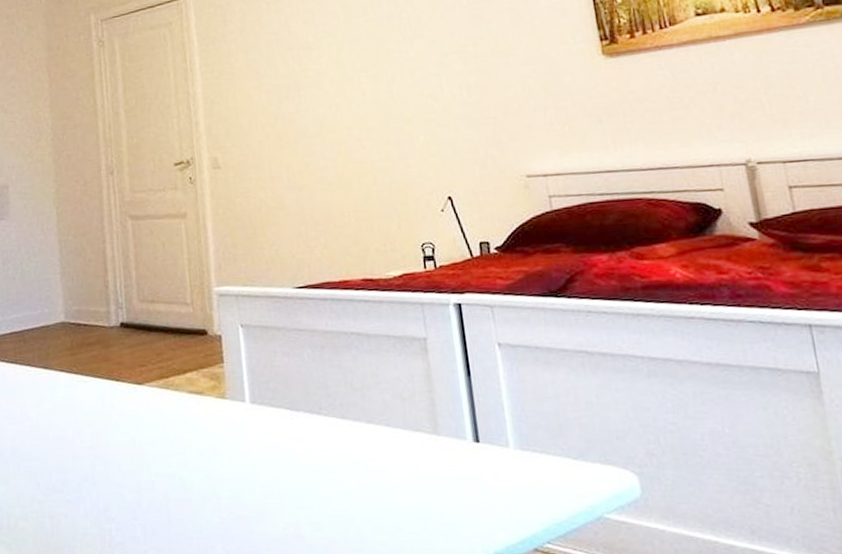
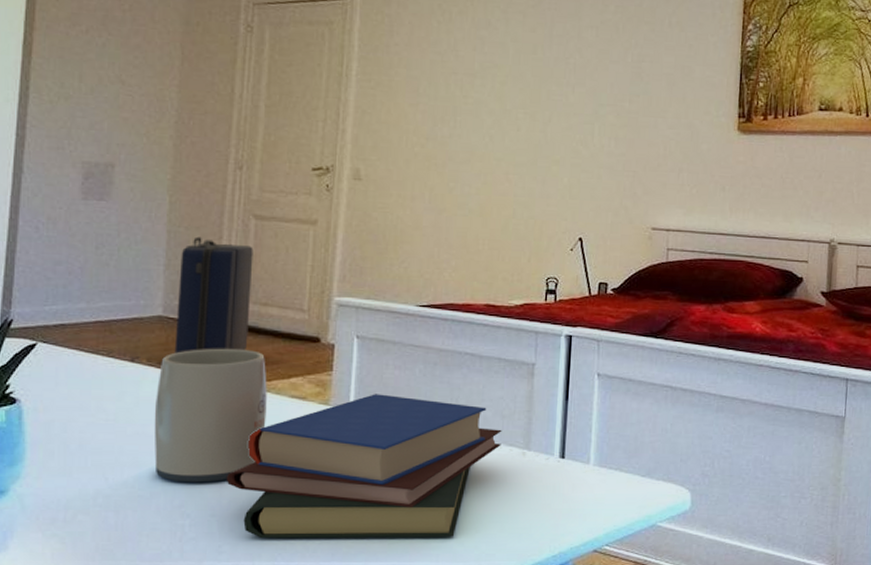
mug: none [69,347,170,486] -> present [154,348,267,483]
suitcase: none [73,242,142,357] -> present [174,236,254,354]
book: none [141,383,407,542] -> present [226,394,502,539]

